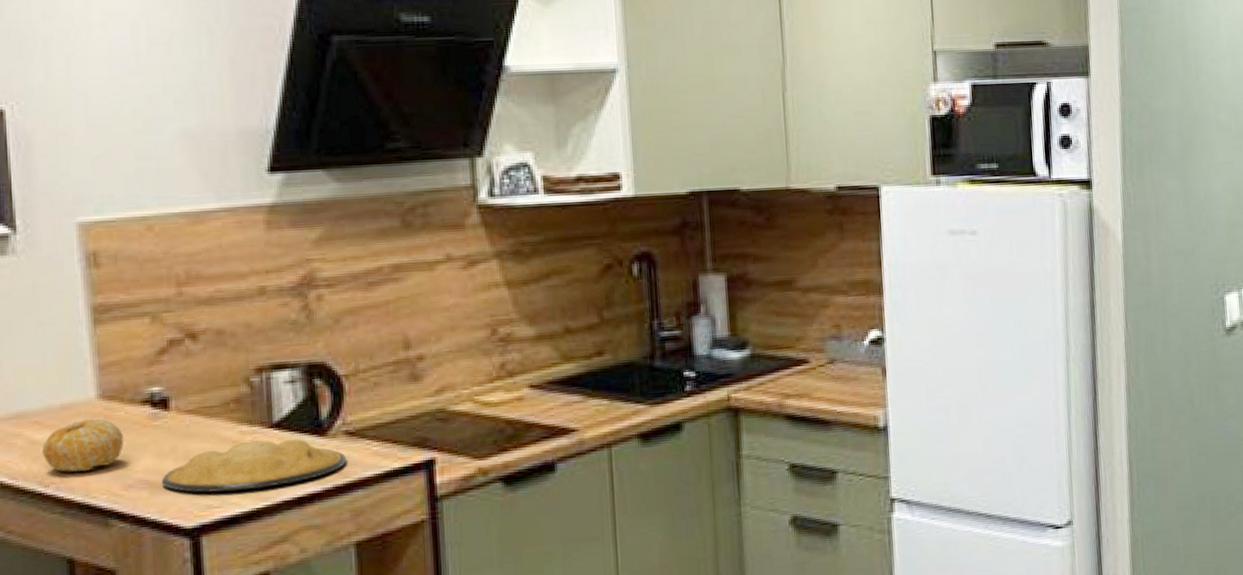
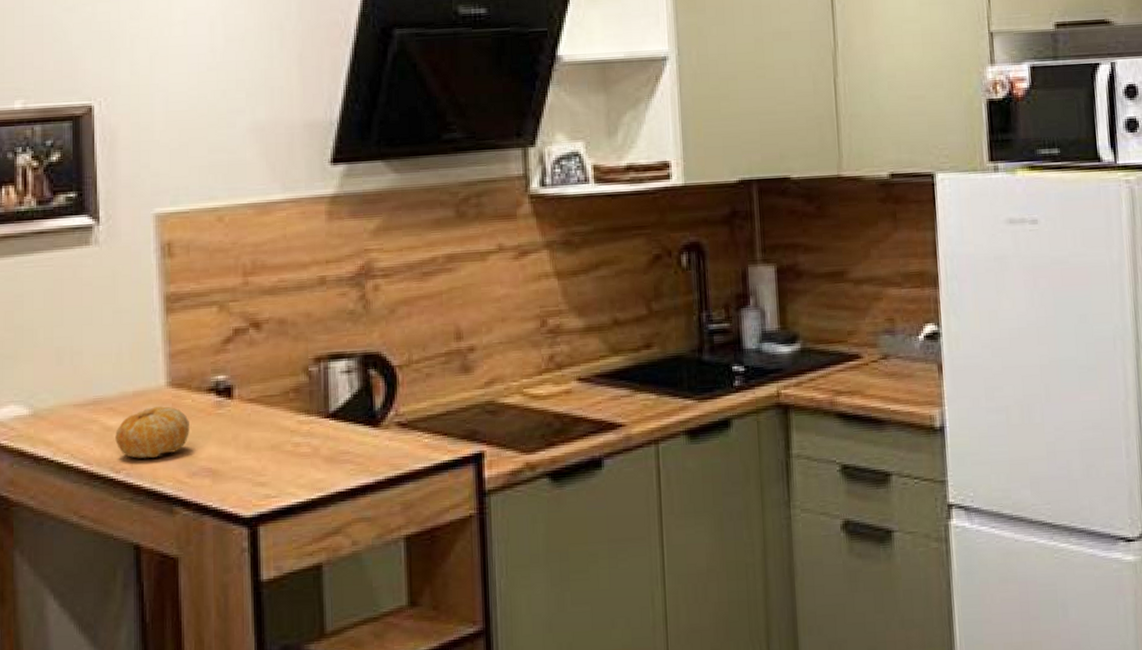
plate: present [161,439,347,493] -> none [223,429,399,482]

